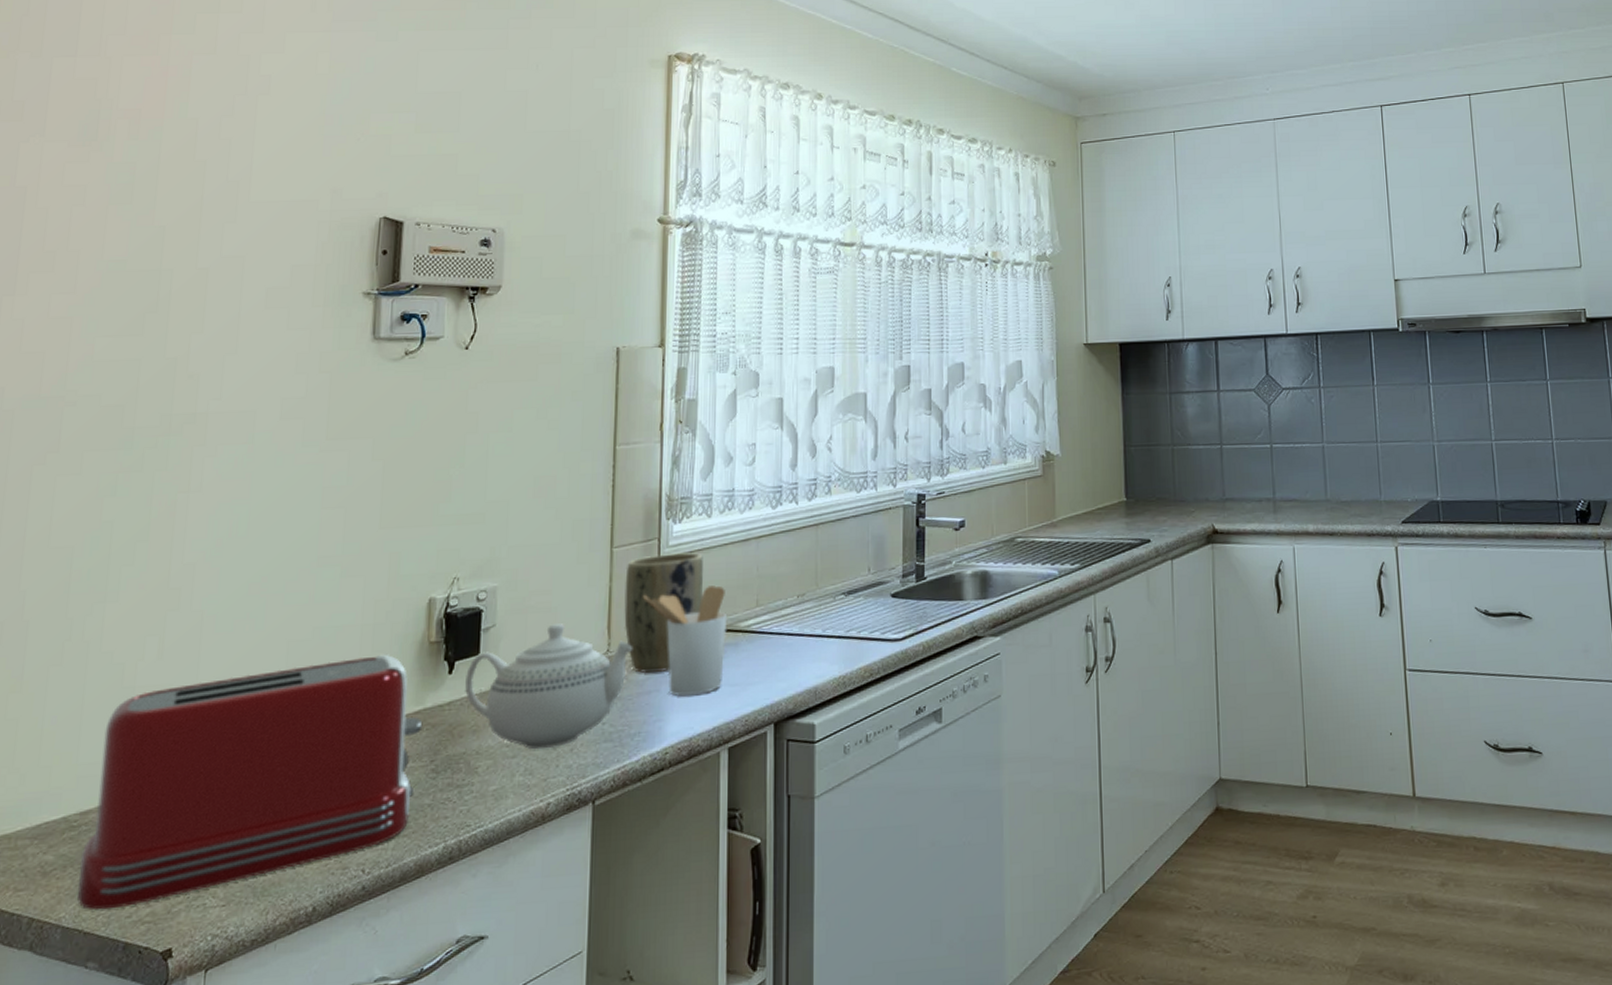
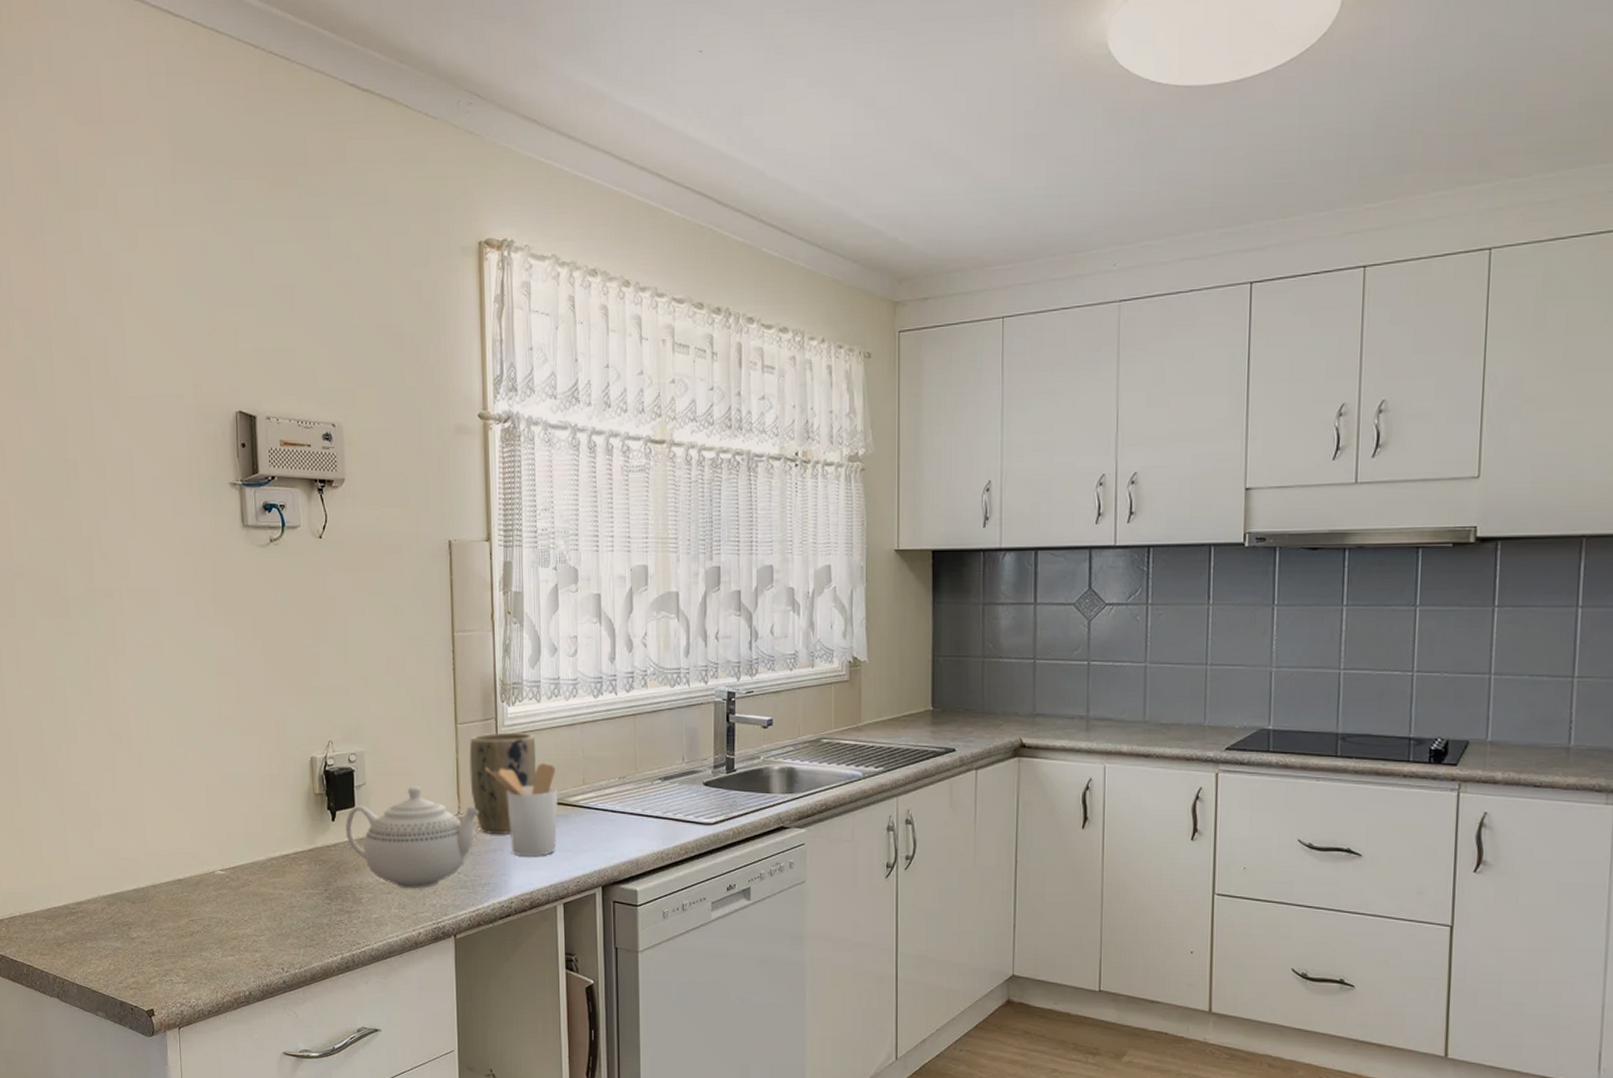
toaster: present [77,654,423,910] -> none [81,800,316,976]

